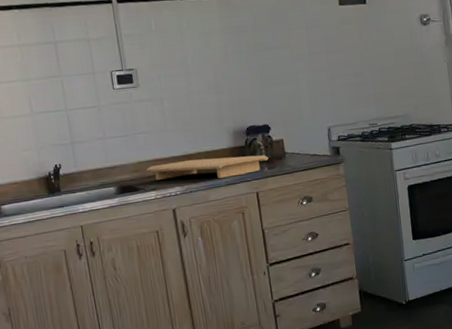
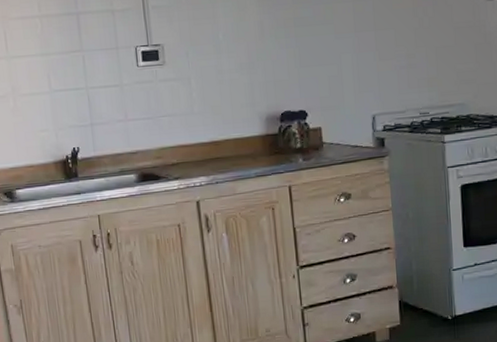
cutting board: present [146,155,268,180] -> none [170,144,304,169]

